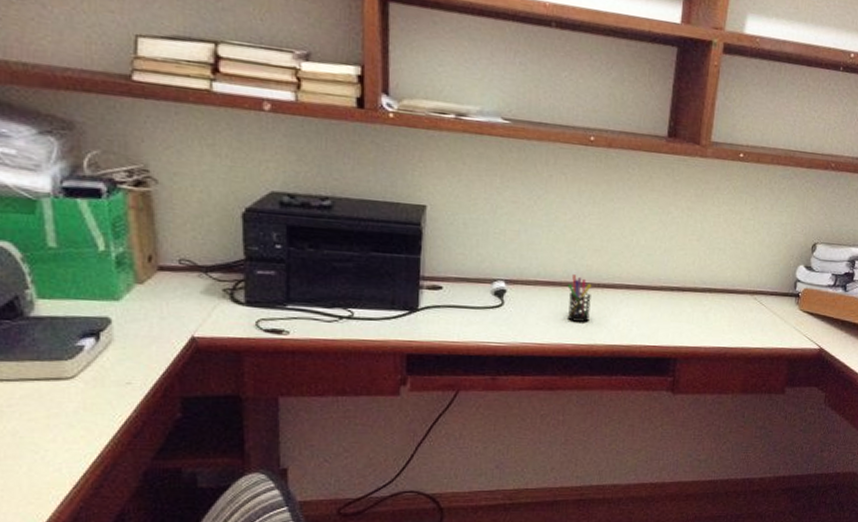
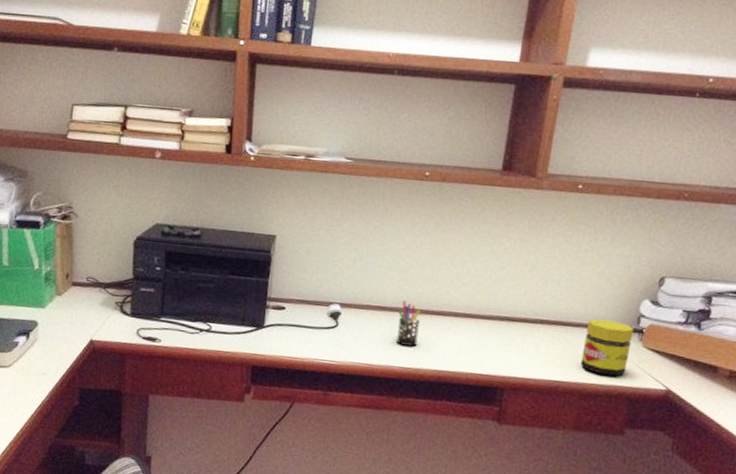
jar: none [746,285,791,339] -> present [580,318,633,376]

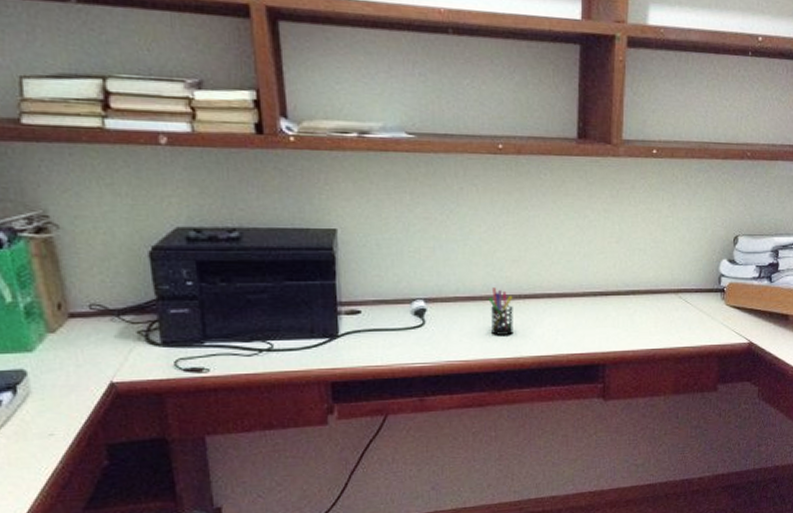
jar: present [580,318,633,376] -> none [673,283,716,337]

